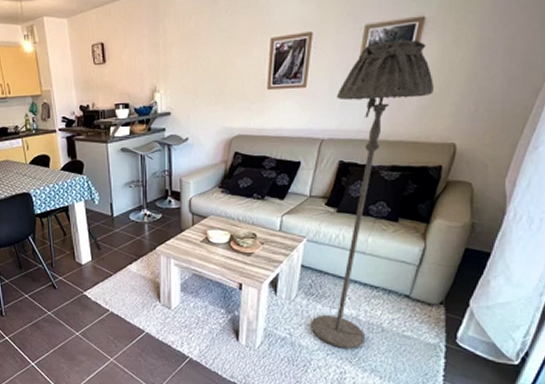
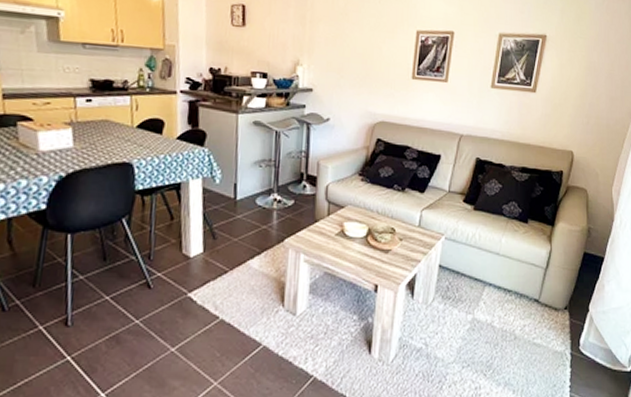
floor lamp: present [310,40,434,349] -> none [447,51,555,359]

